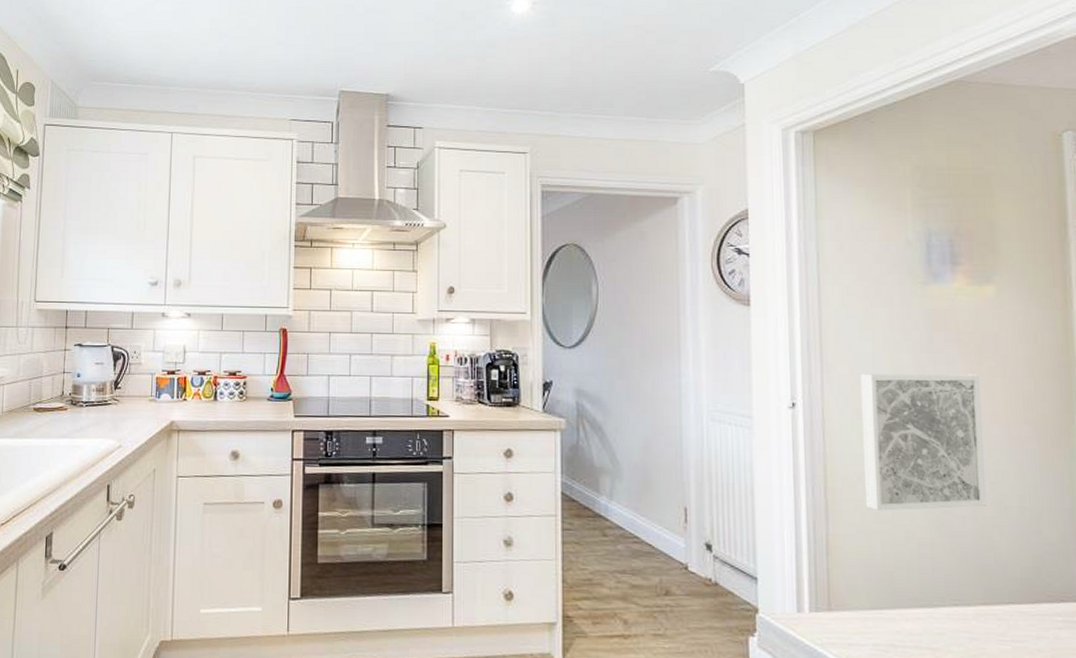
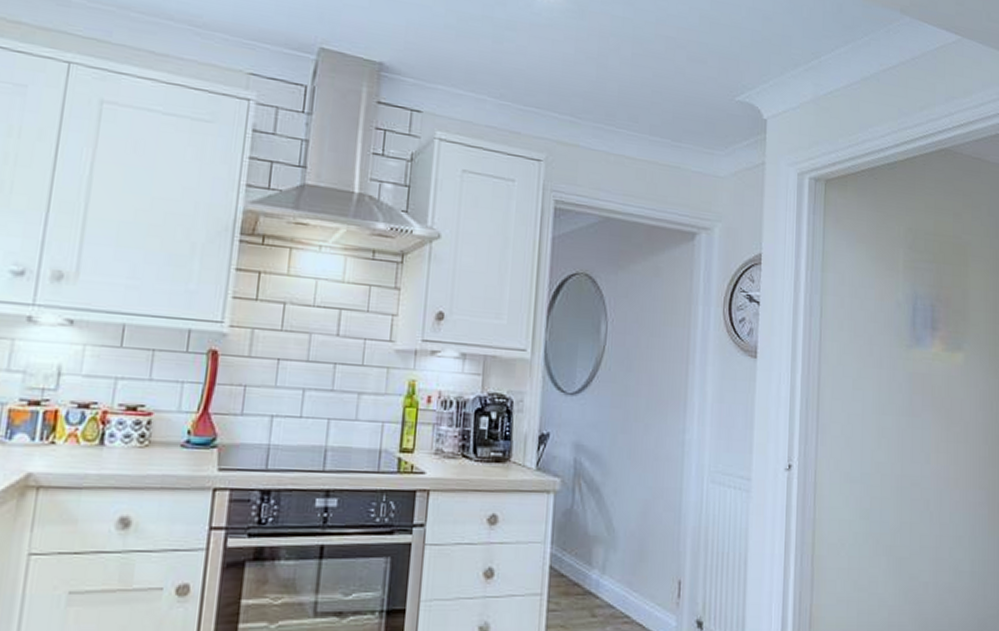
wall art: present [860,373,988,511] -> none [847,435,948,579]

